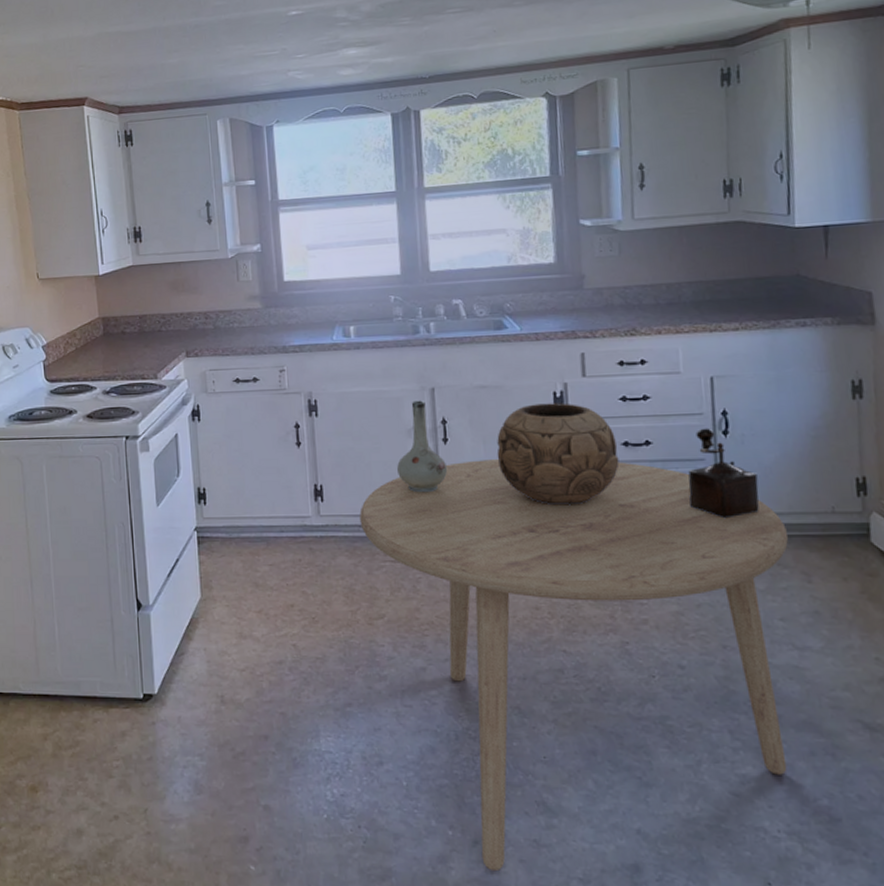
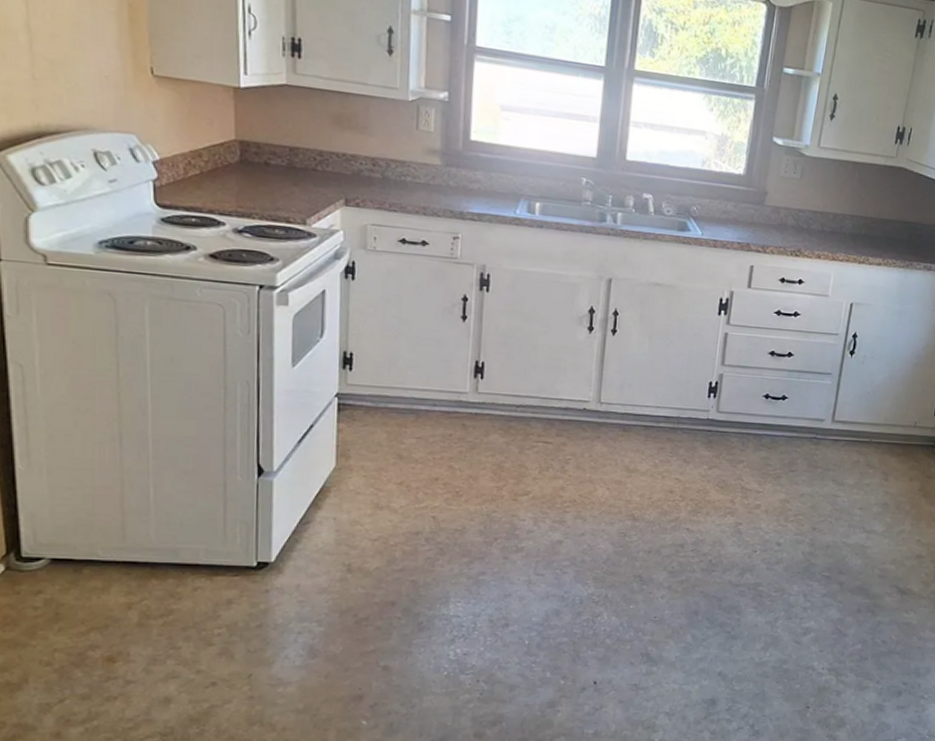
dining table: present [359,458,789,872] -> none [518,353,880,712]
vase: present [397,400,448,493] -> none [563,289,612,380]
decorative bowl: present [497,403,619,506] -> none [659,307,765,404]
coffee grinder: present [688,428,759,519] -> none [812,346,868,425]

